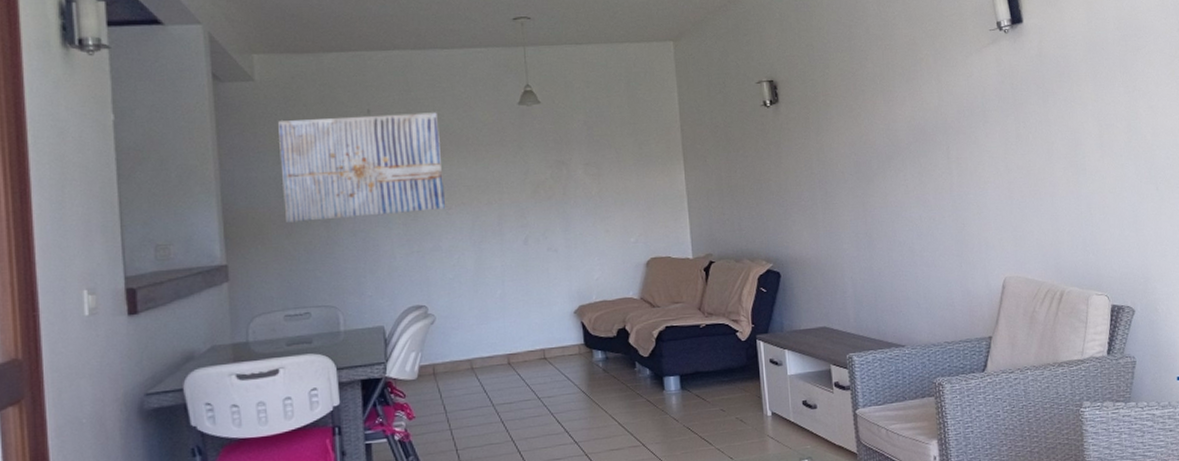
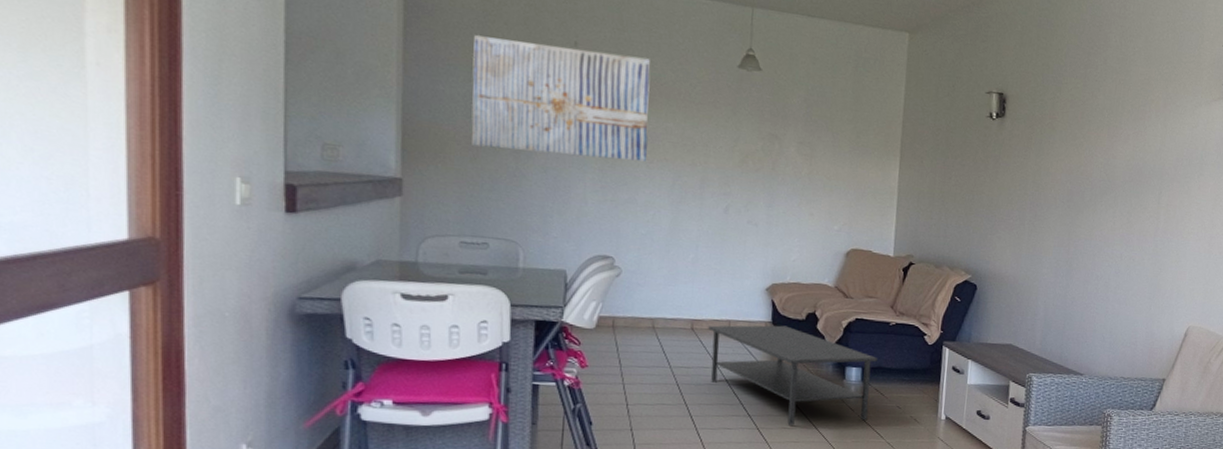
coffee table: none [524,345,693,446] -> present [708,325,877,425]

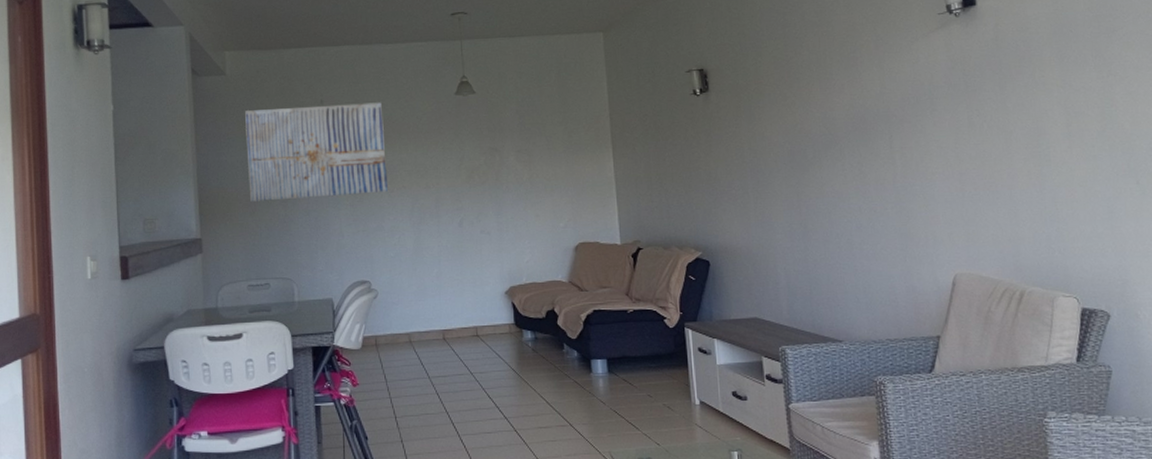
coffee table: present [708,325,877,425] -> none [458,325,621,424]

